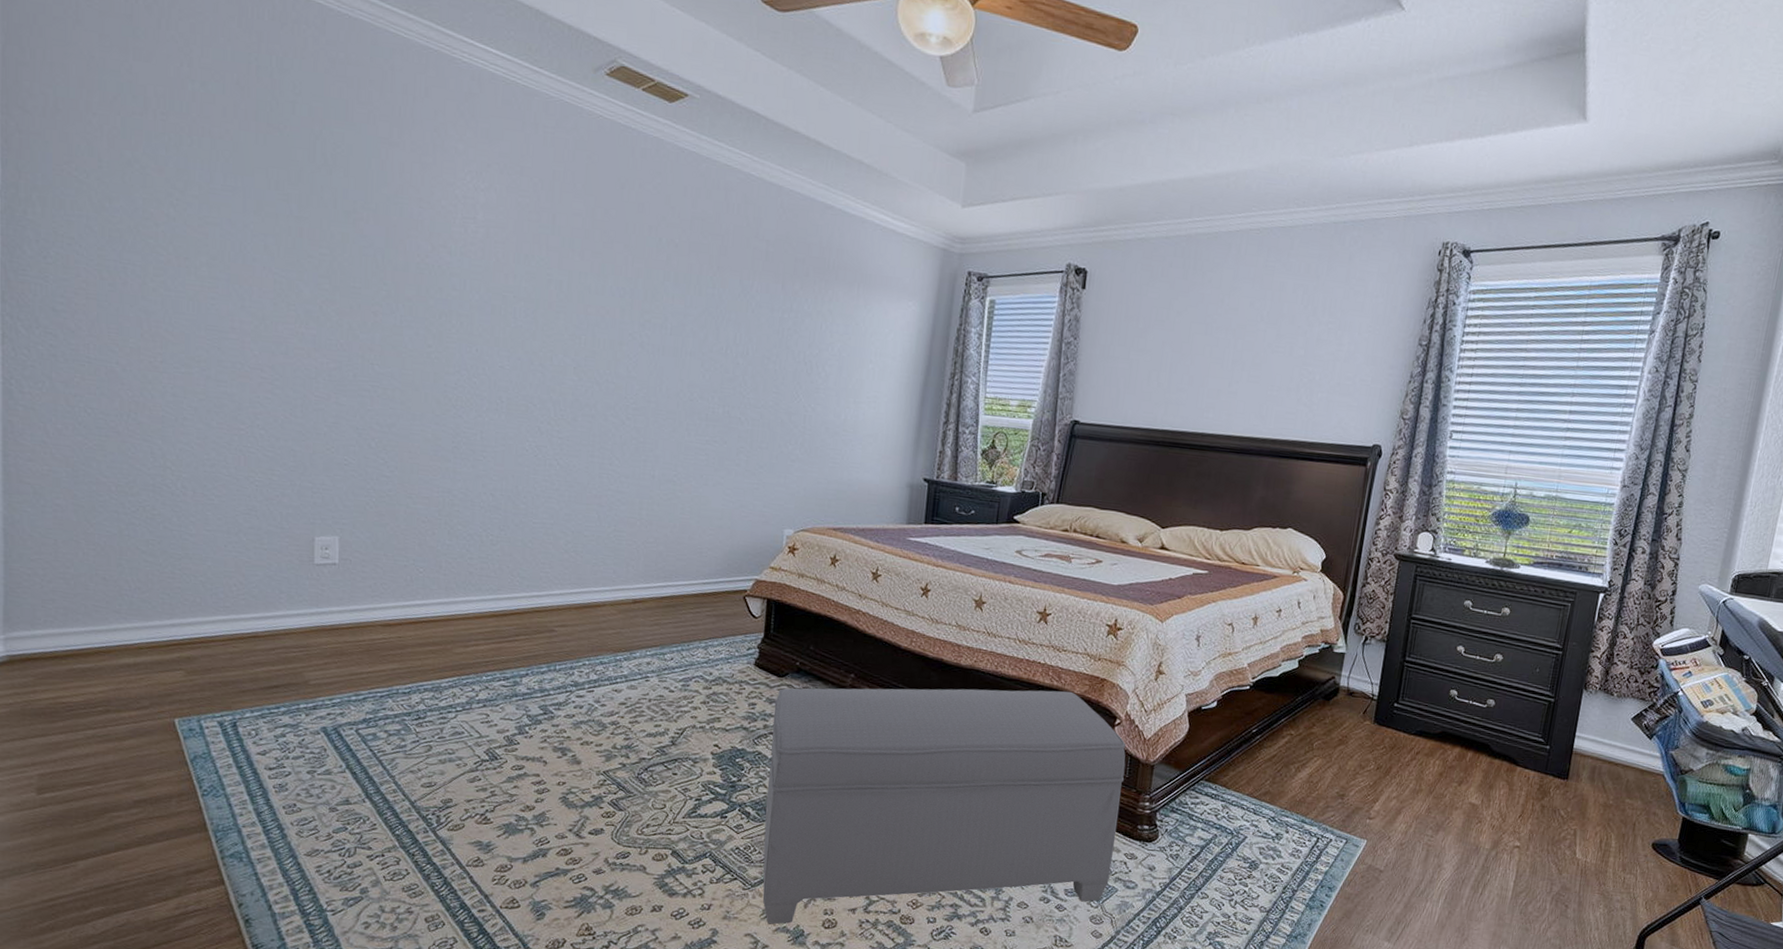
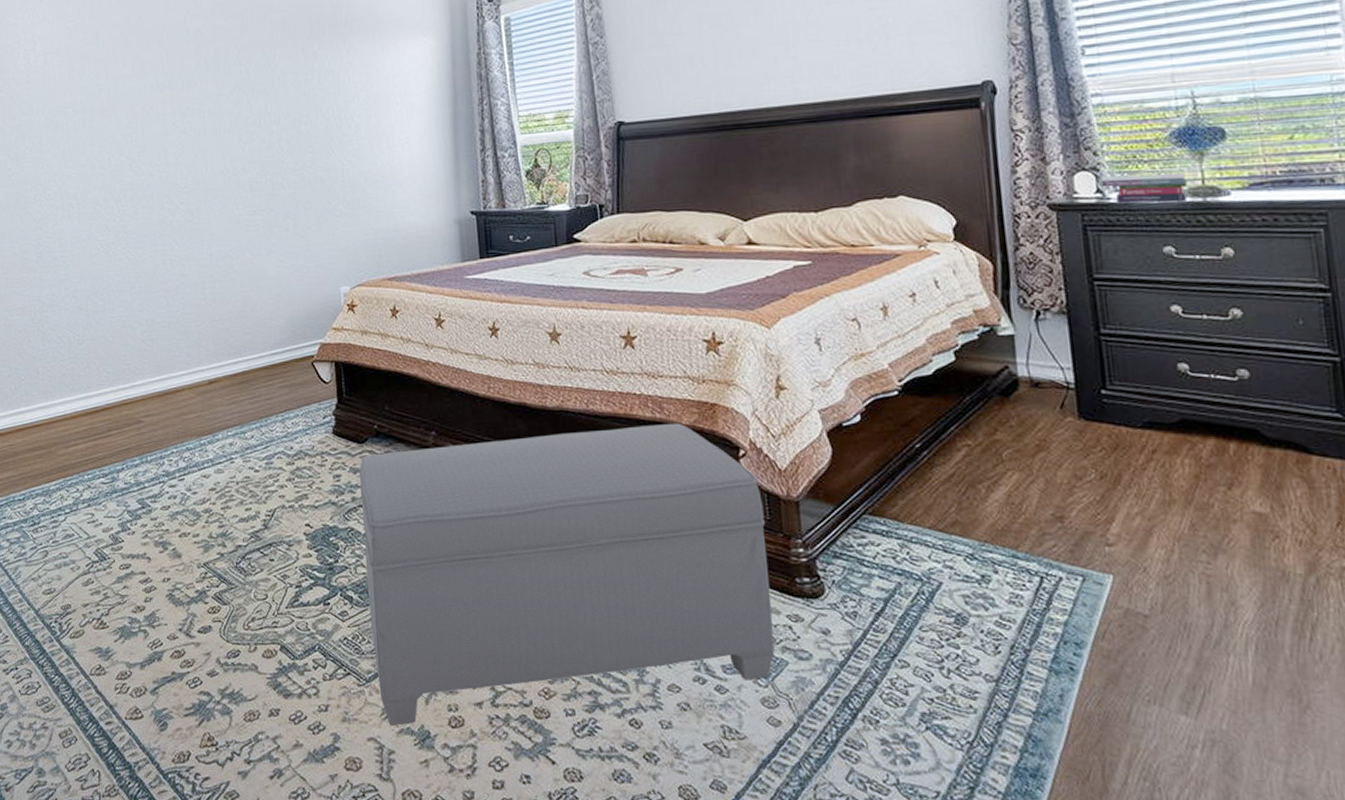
books: none [1435,538,1494,568] -> present [1101,172,1187,203]

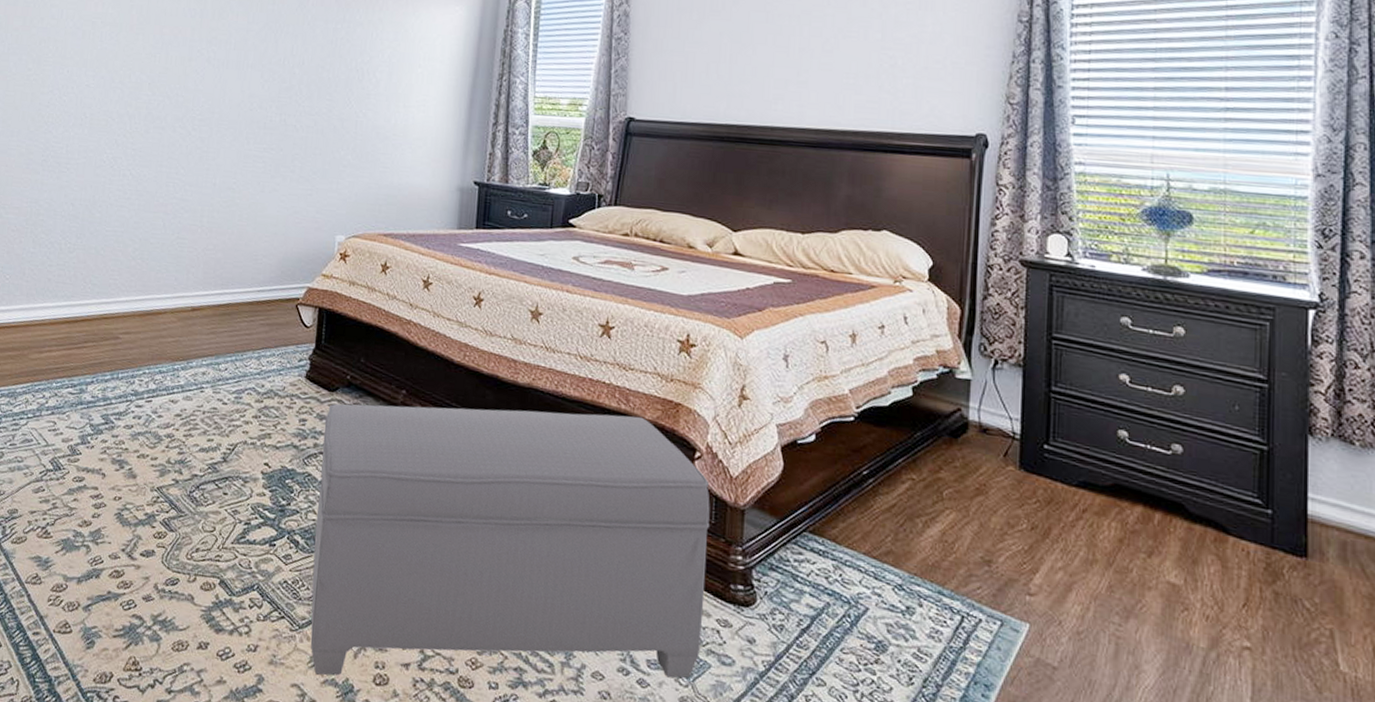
books: present [1101,172,1187,203] -> none [1072,241,1151,277]

